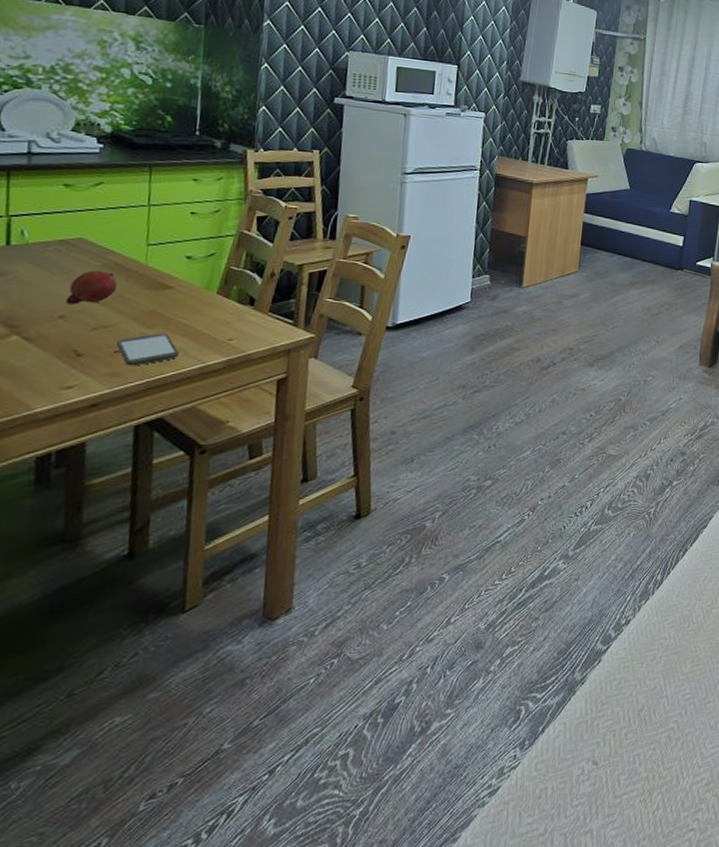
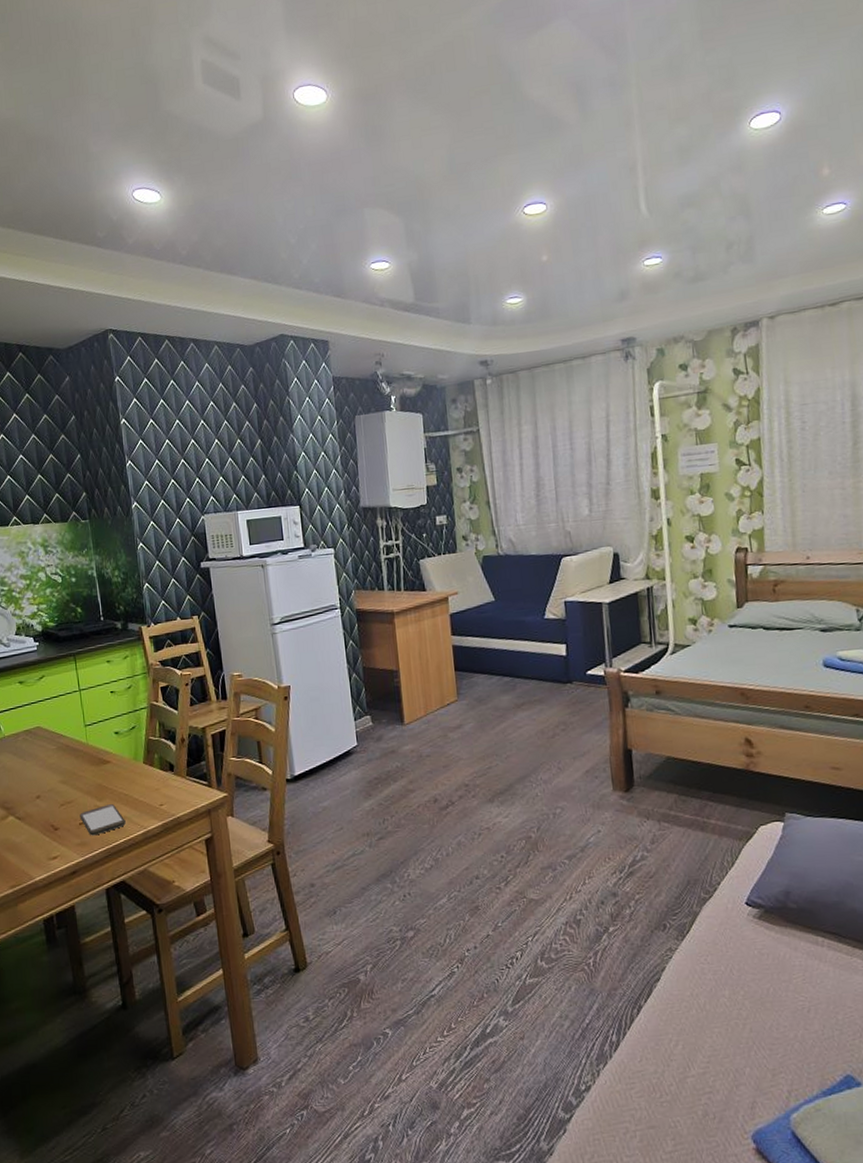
fruit: present [65,270,118,304] -> none [38,753,71,785]

